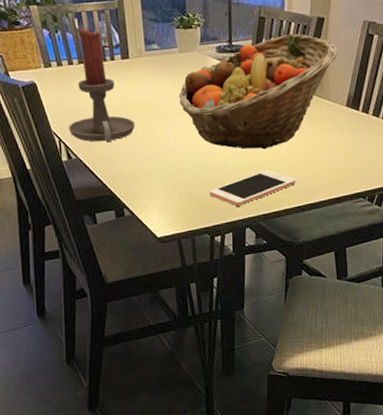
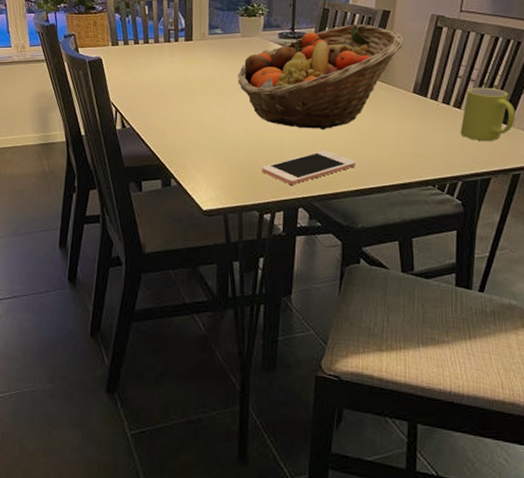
candle holder: present [68,28,136,143] -> none [126,14,192,115]

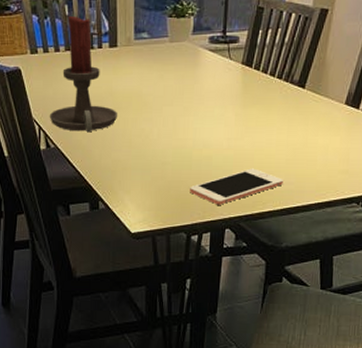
candle holder: none [126,14,192,115] -> present [49,15,118,133]
fruit basket: present [238,24,404,130] -> none [166,25,341,147]

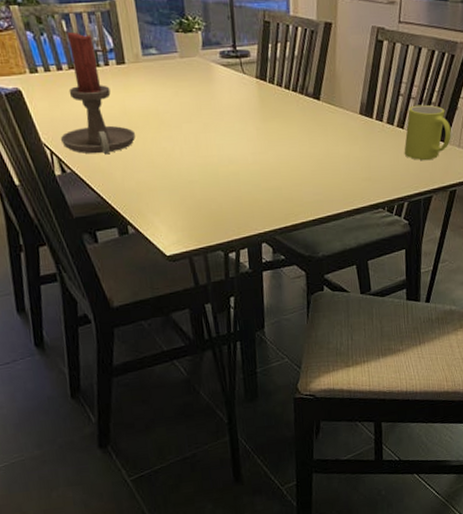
cell phone: present [190,168,283,205] -> none [221,181,312,220]

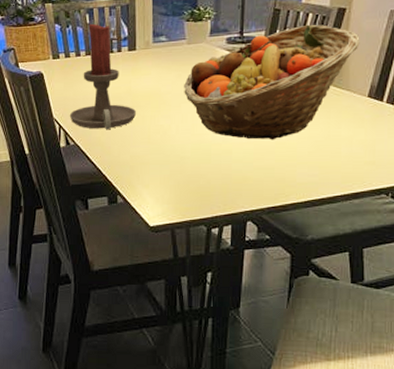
fruit basket: none [182,38,348,160] -> present [184,24,360,140]

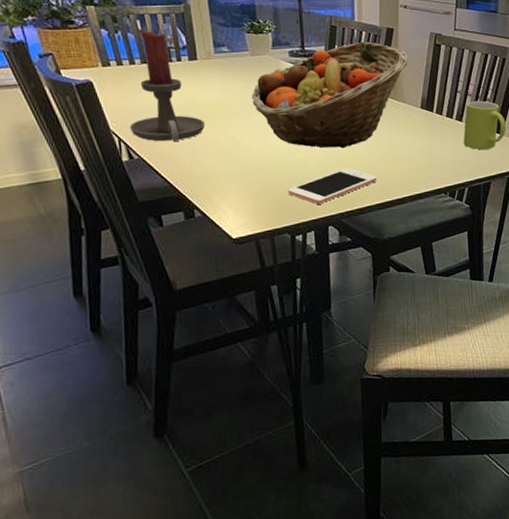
cell phone: none [209,161,306,198] -> present [288,168,377,204]

